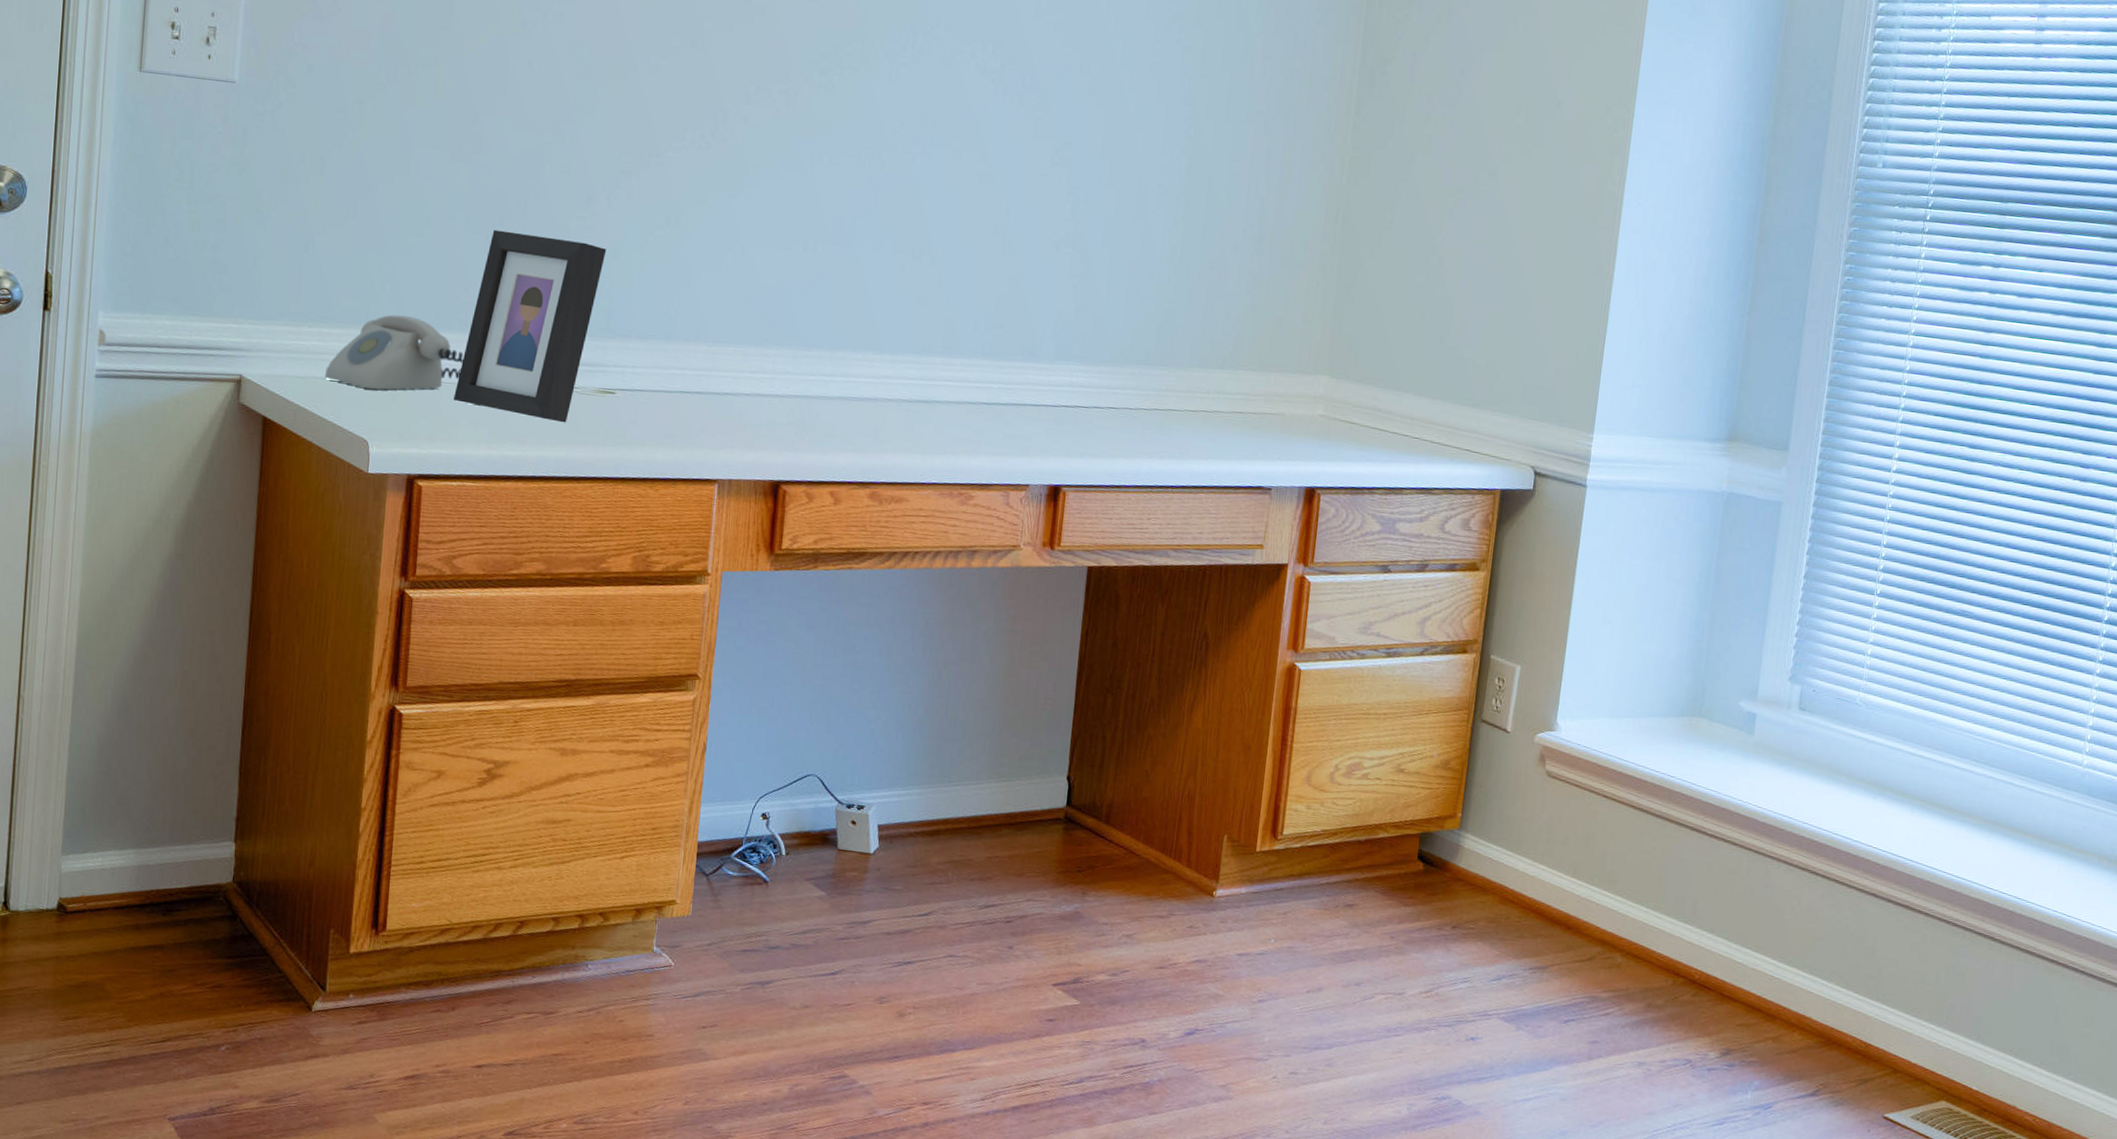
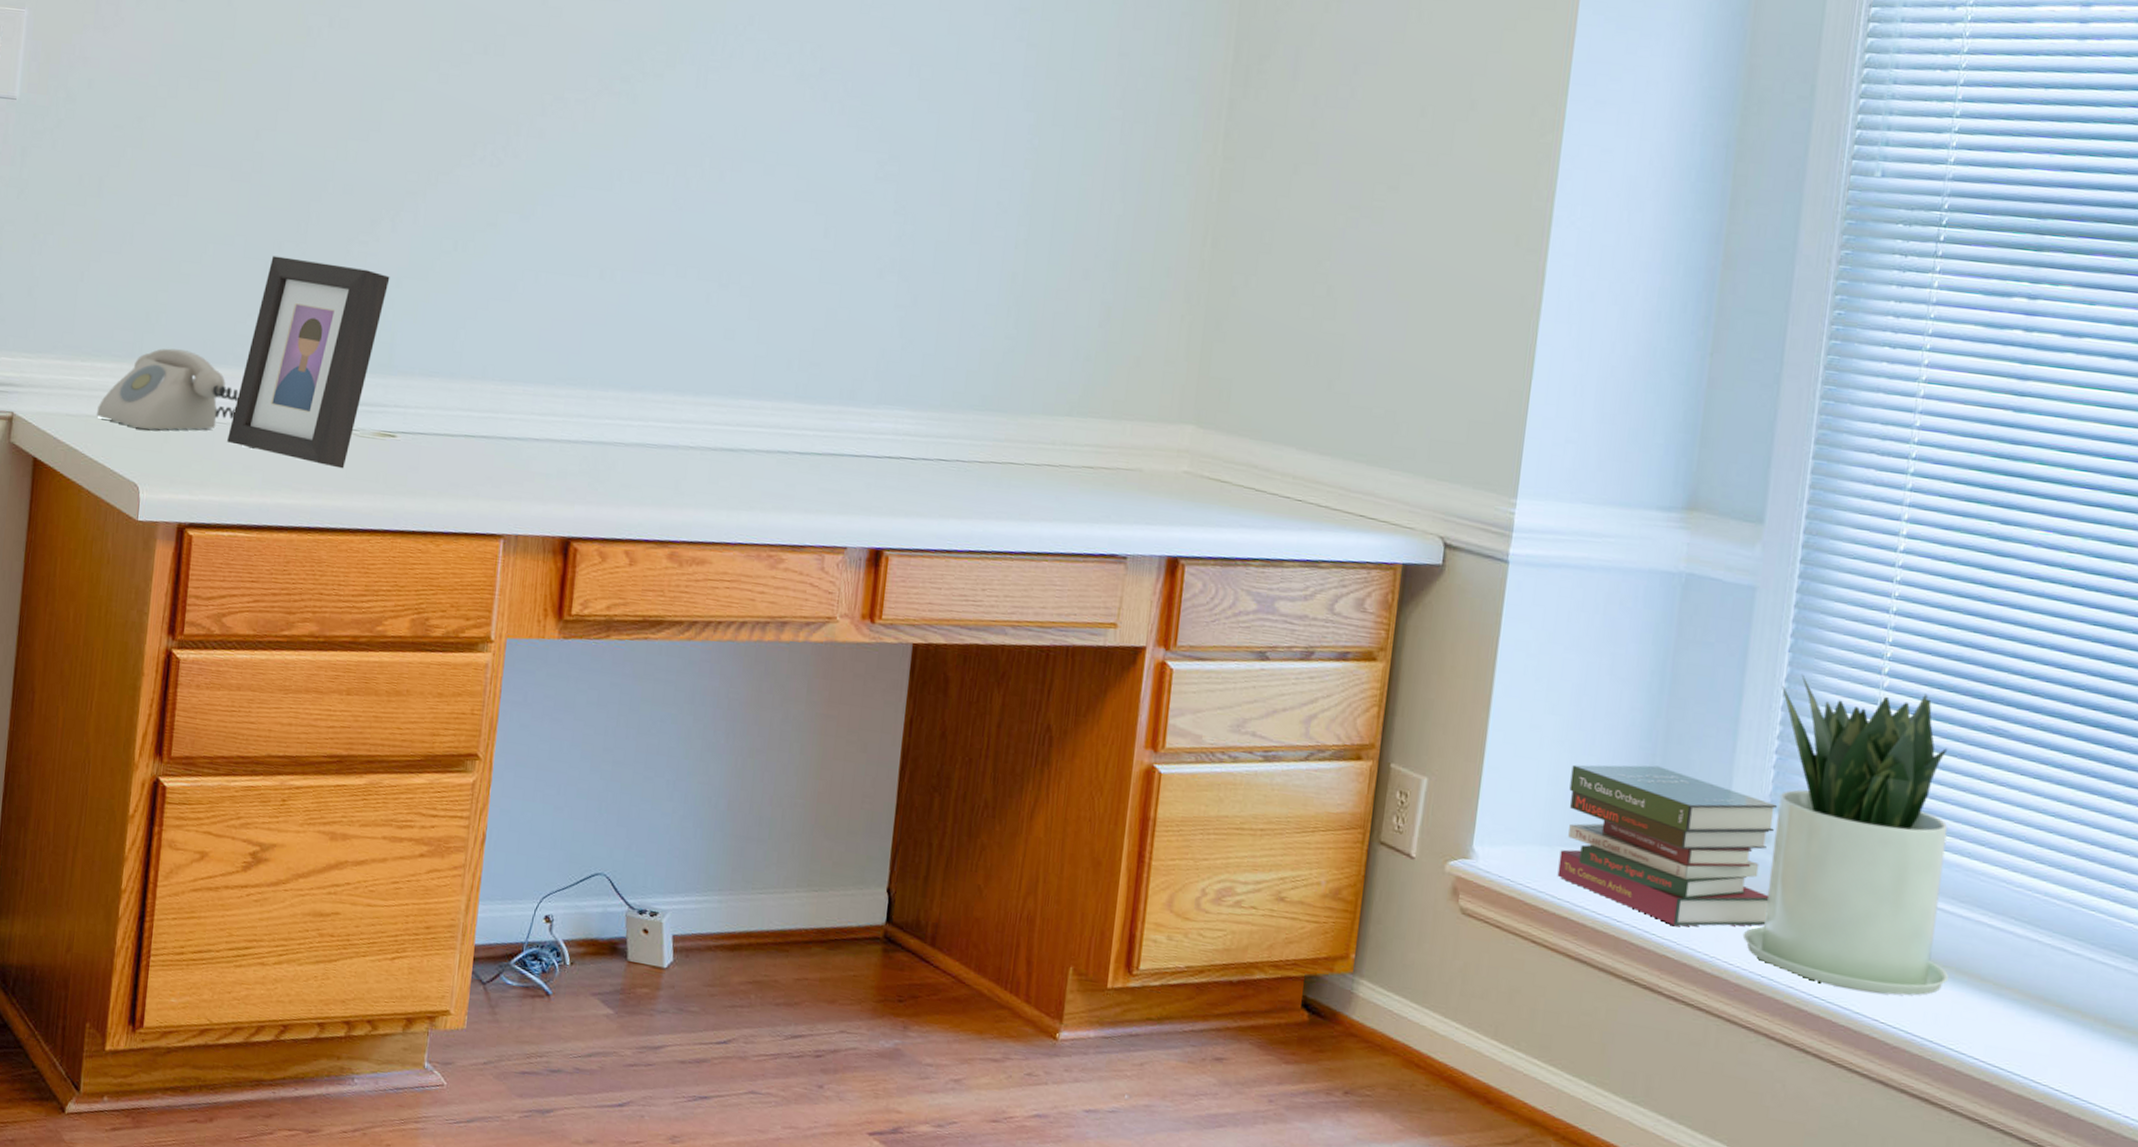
books: none [1624,649,1797,779] -> present [1557,764,1778,927]
planter: none [1768,572,1926,826] -> present [1742,674,1950,996]

